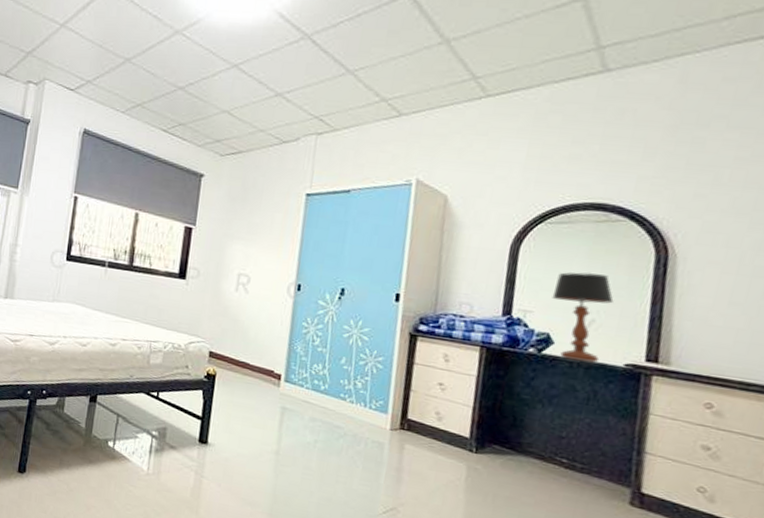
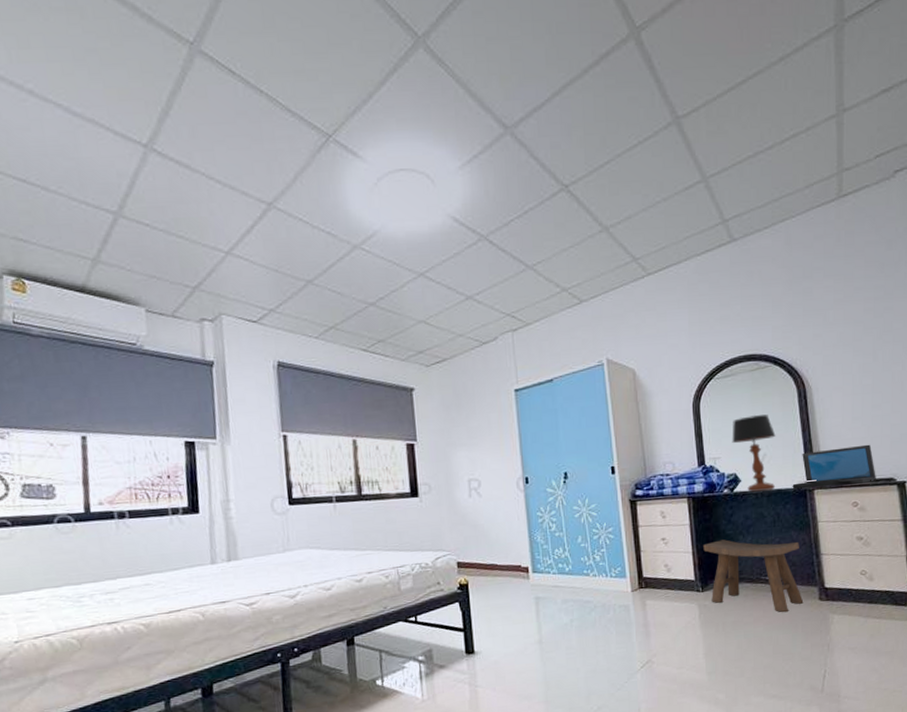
stool: none [485,402,617,505] -> present [703,539,804,612]
laptop: none [622,329,750,386] -> present [792,444,877,490]

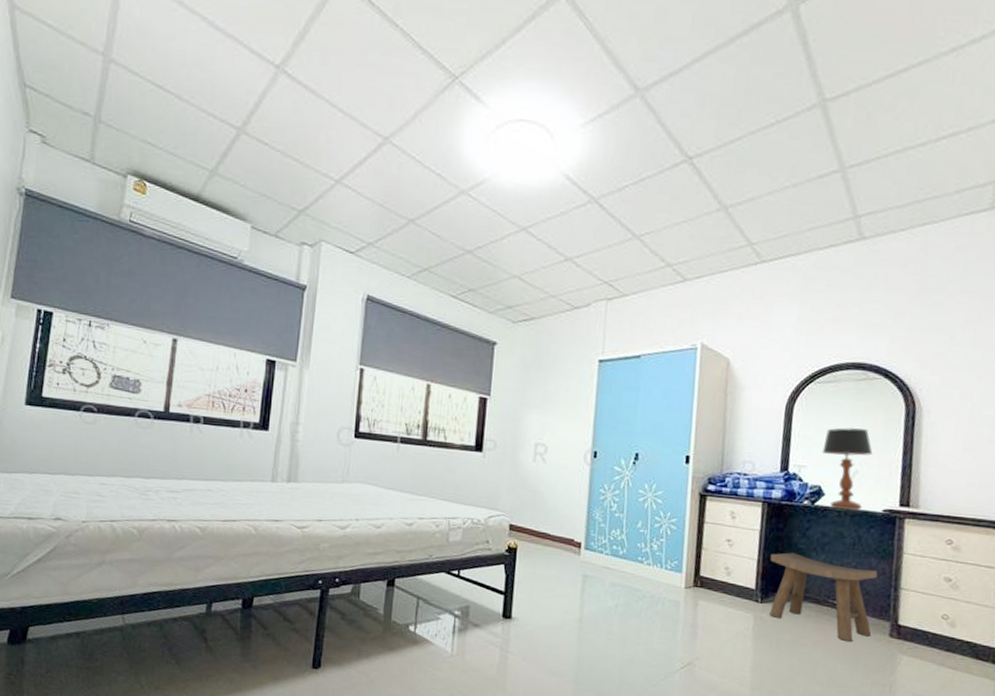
laptop: present [792,444,877,490] -> none [880,476,980,522]

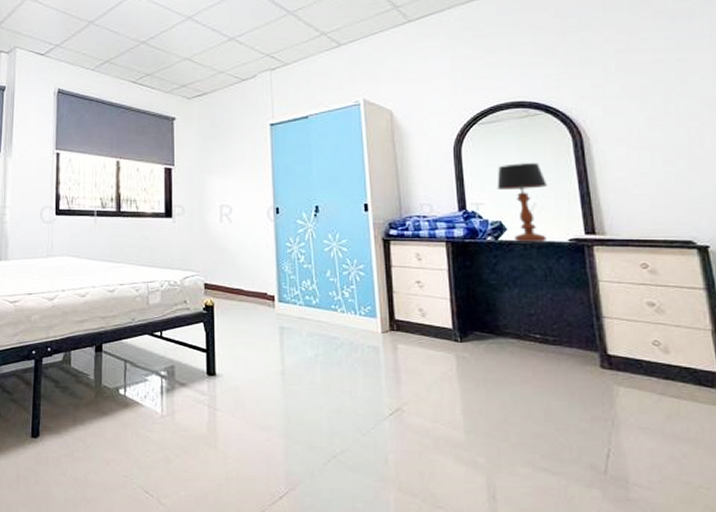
stool: present [769,552,878,641] -> none [463,289,582,376]

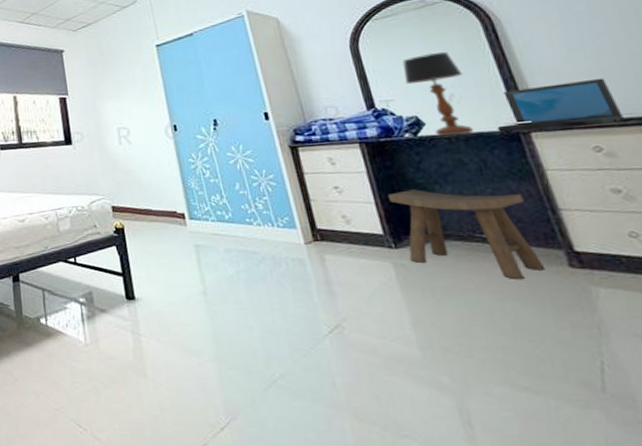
stool: none [463,289,582,376] -> present [388,189,546,279]
laptop: none [567,202,672,245] -> present [497,77,626,133]

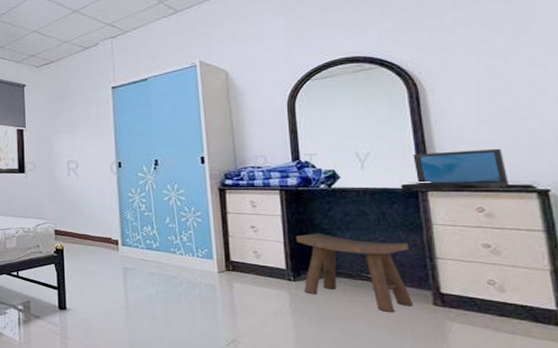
table lamp: present [402,52,475,136] -> none [330,115,382,189]

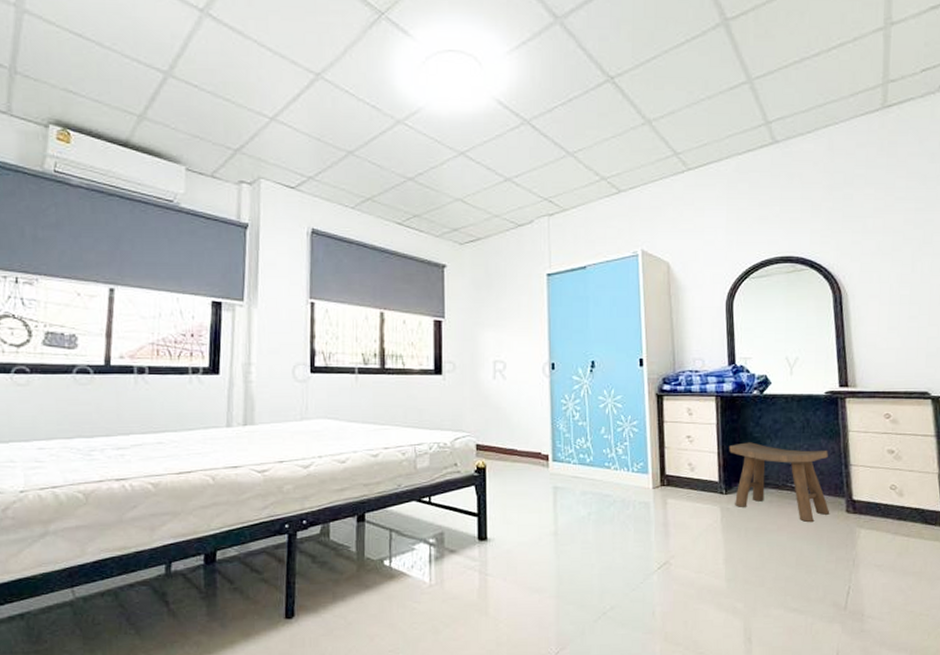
laptop: present [400,148,510,190] -> none [823,356,911,396]

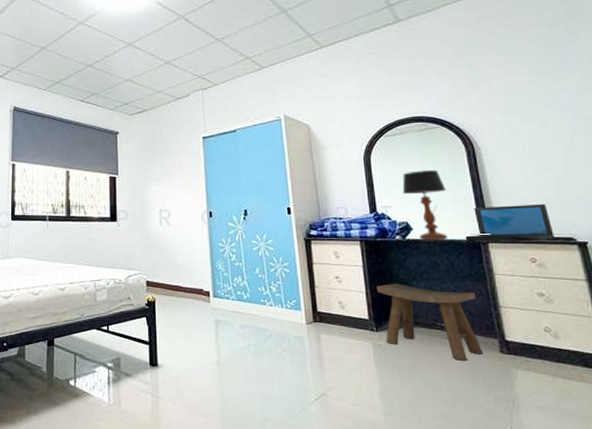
table lamp: none [764,318,809,396] -> present [402,170,449,240]
laptop: none [823,356,911,396] -> present [465,203,556,242]

